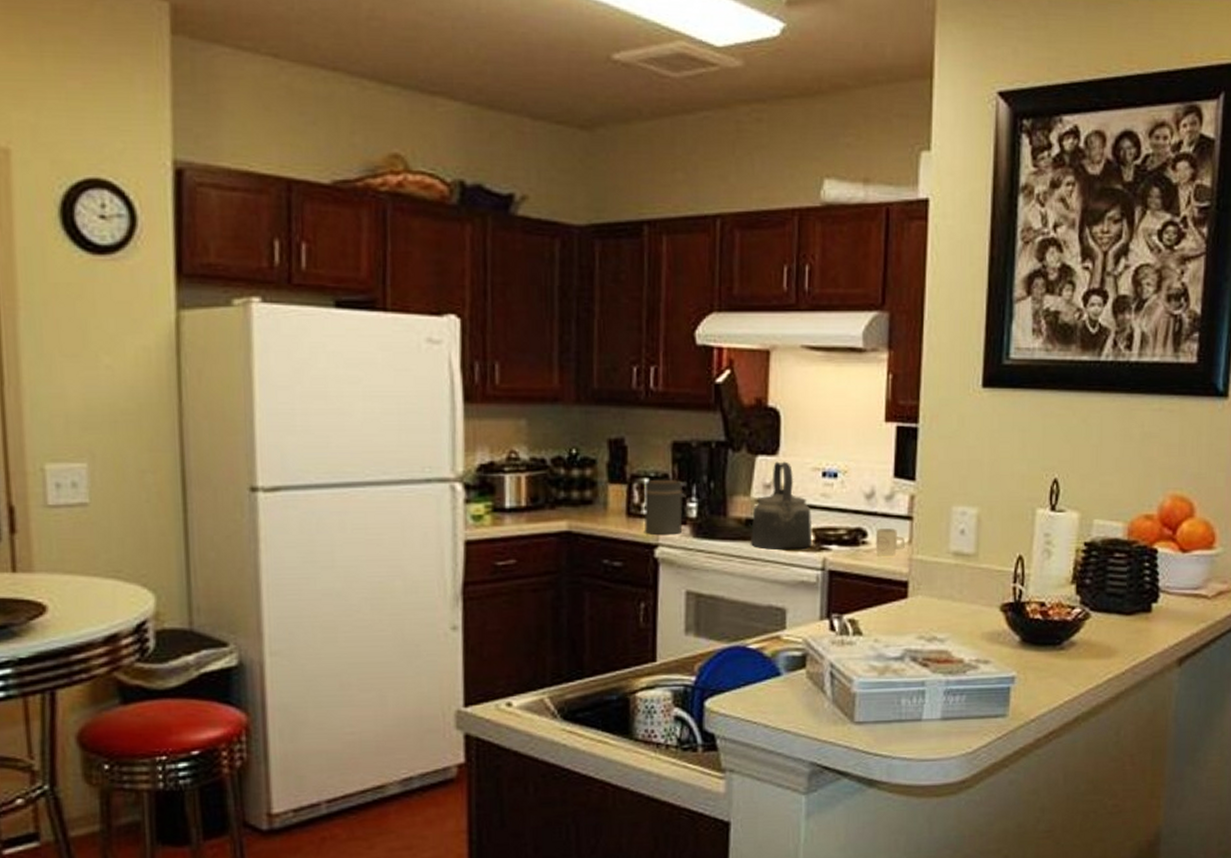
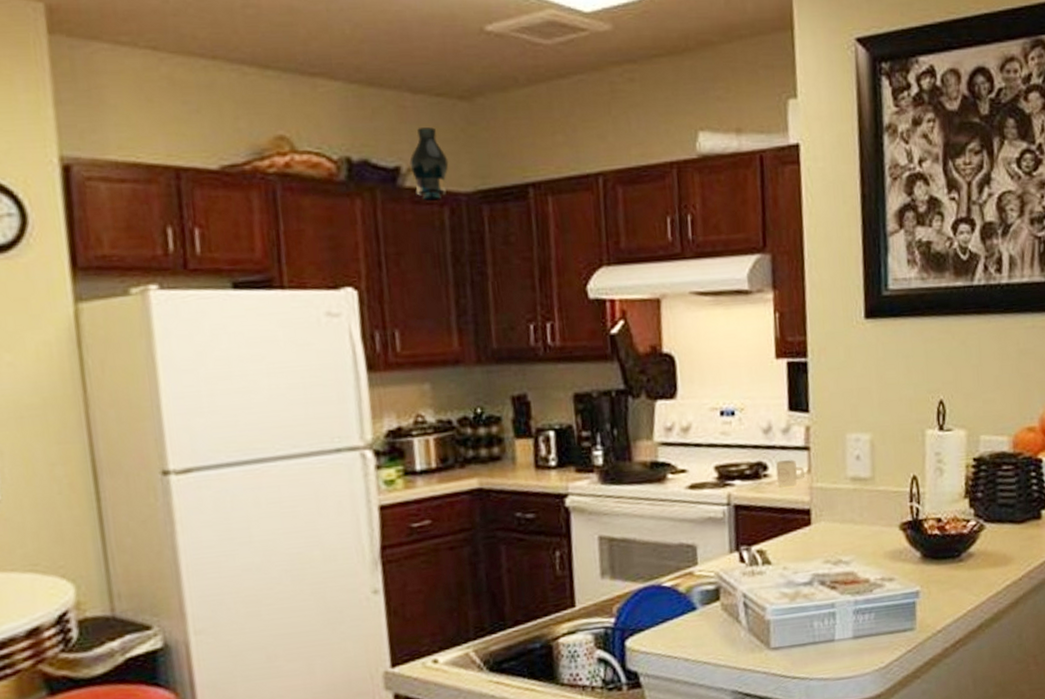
vase: none [524,155,564,232] -> present [409,127,449,201]
cylinder: present [643,479,684,536] -> none [549,429,590,485]
kettle: present [751,461,813,551] -> none [656,404,717,490]

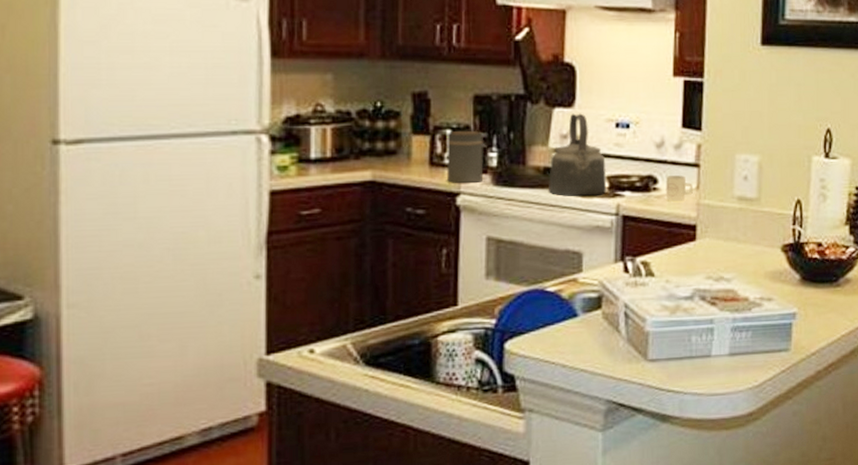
cylinder: none [549,429,590,485] -> present [446,130,485,184]
kettle: none [656,404,717,490] -> present [549,113,607,197]

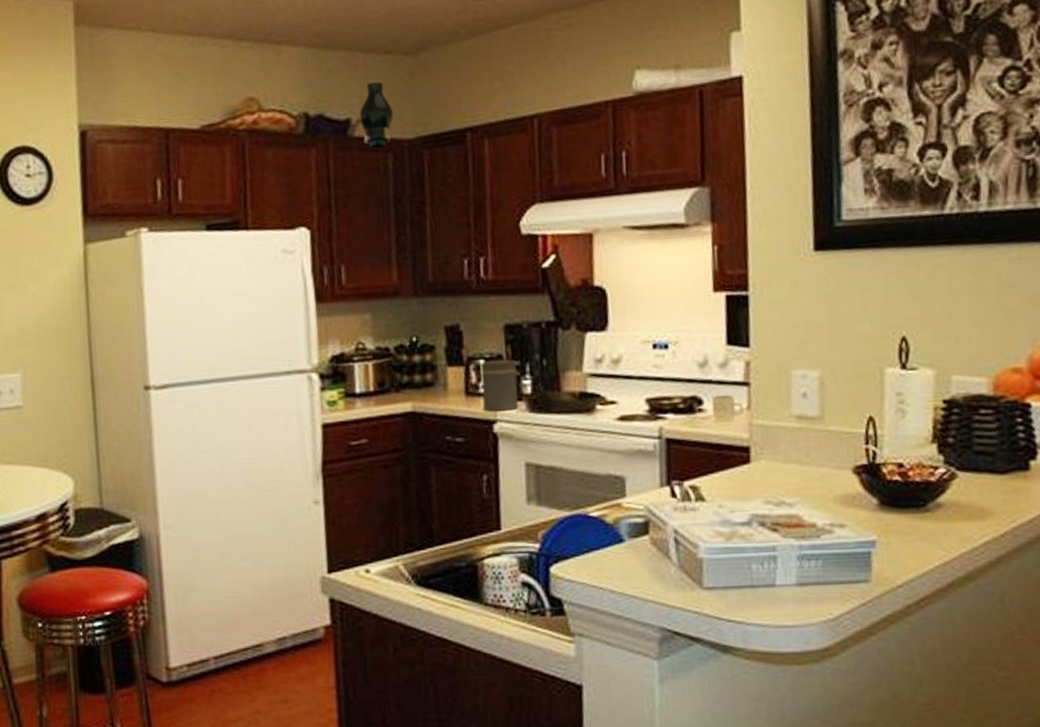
kettle: present [549,113,607,197] -> none [585,336,648,422]

